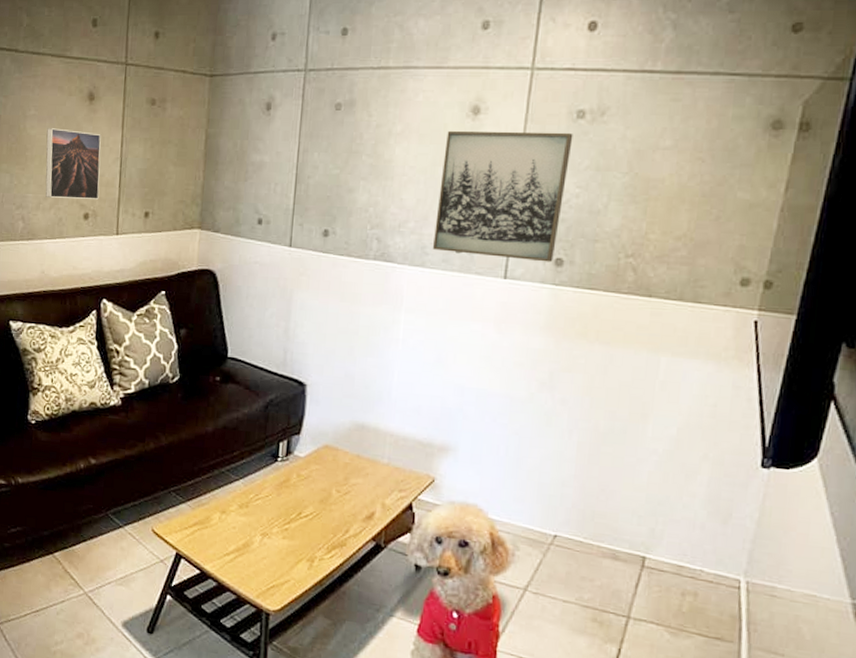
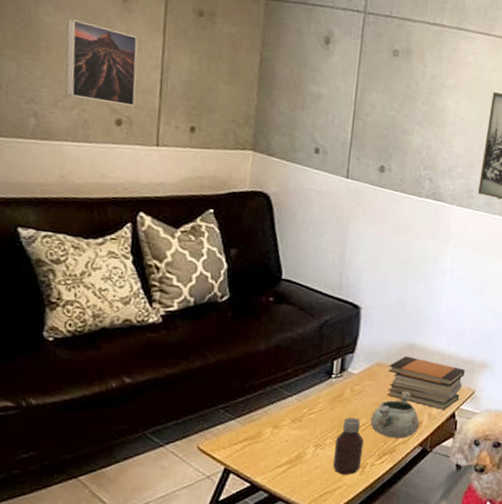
bottle: none [279,505,312,569] -> present [332,418,364,475]
decorative bowl: none [318,476,372,532] -> present [370,390,420,439]
book stack: none [336,438,423,500] -> present [387,356,465,410]

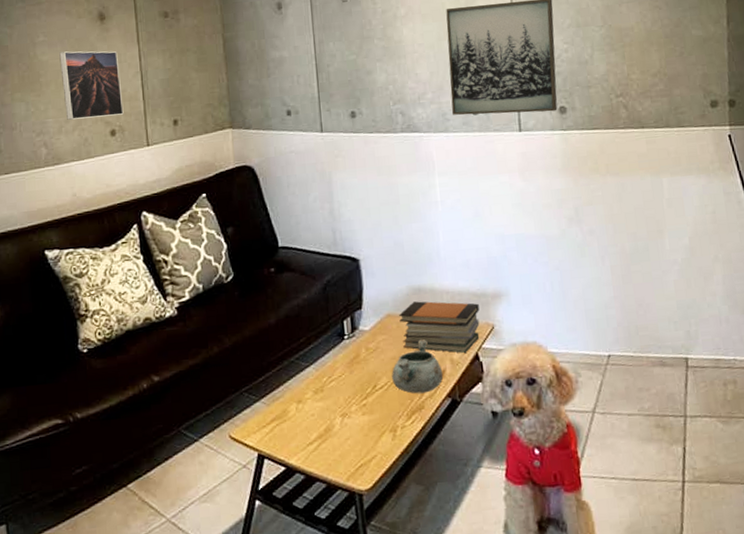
bottle: present [332,418,364,475] -> none [361,378,392,443]

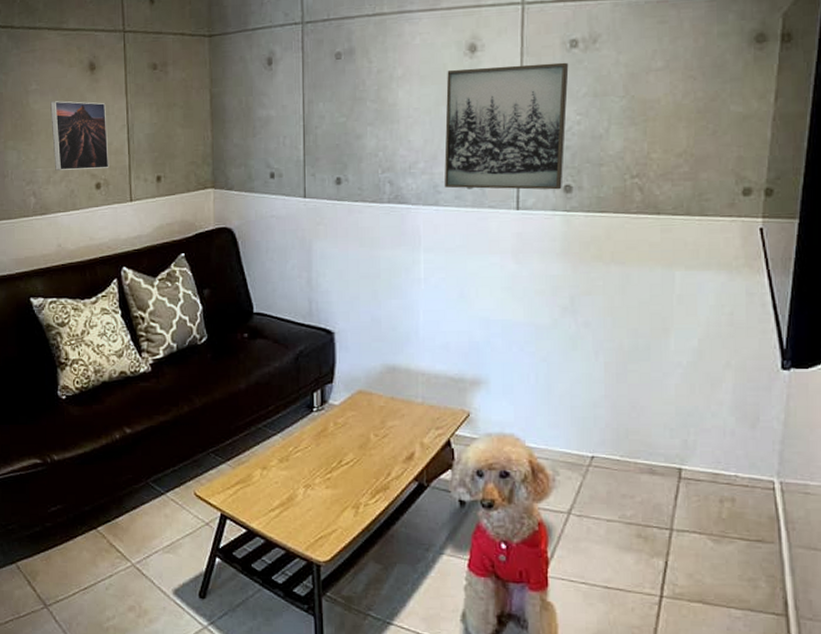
decorative bowl: present [392,338,444,394] -> none [359,419,412,474]
book stack: present [399,301,480,353] -> none [371,380,456,437]

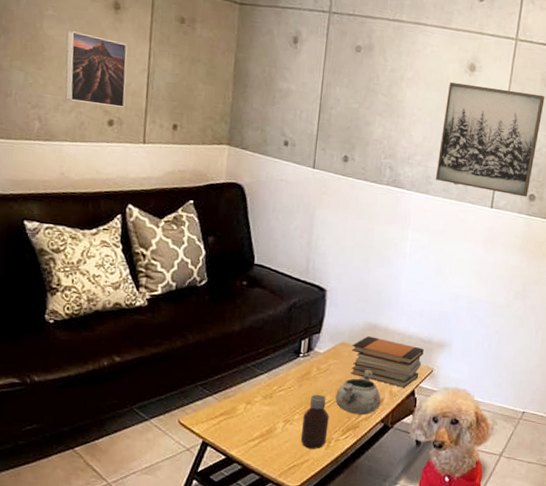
bottle: none [324,454,354,517] -> present [300,395,329,449]
decorative bowl: none [359,419,412,474] -> present [335,369,381,416]
book stack: none [371,380,456,437] -> present [351,336,424,388]

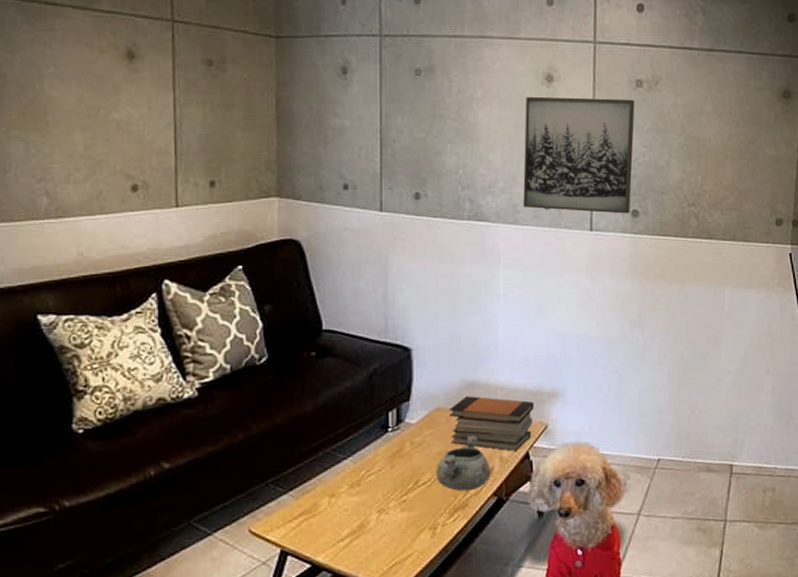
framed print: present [65,30,128,108] -> none [73,89,150,169]
bottle: present [300,395,329,449] -> none [399,474,432,540]

